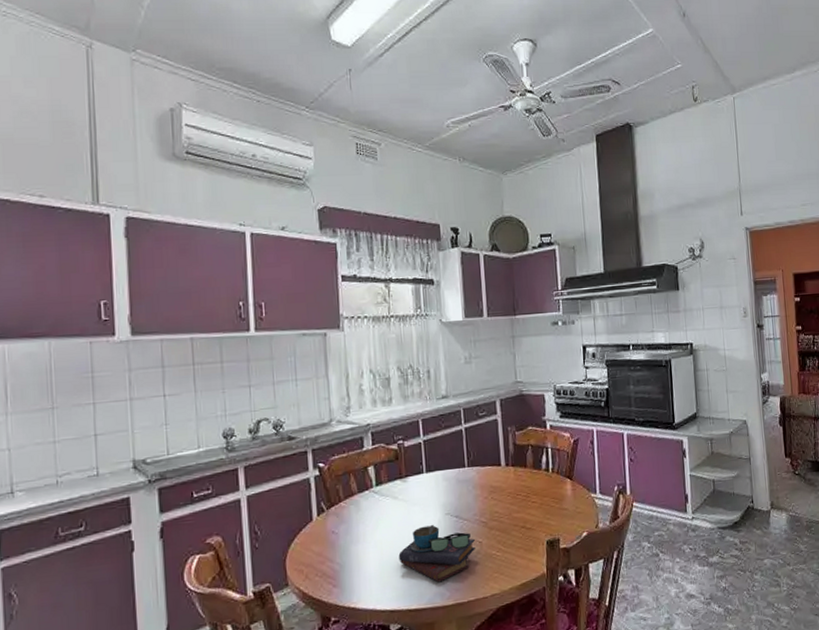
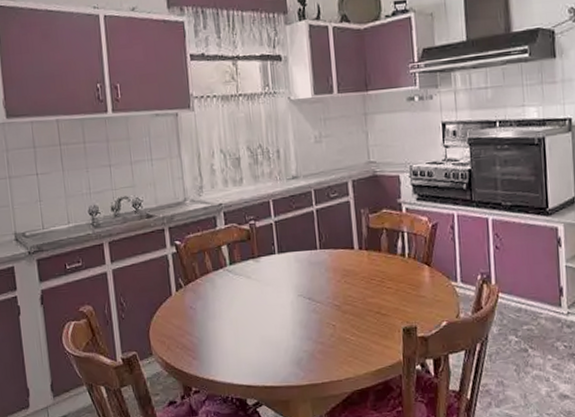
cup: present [398,524,475,582] -> none [253,305,329,361]

